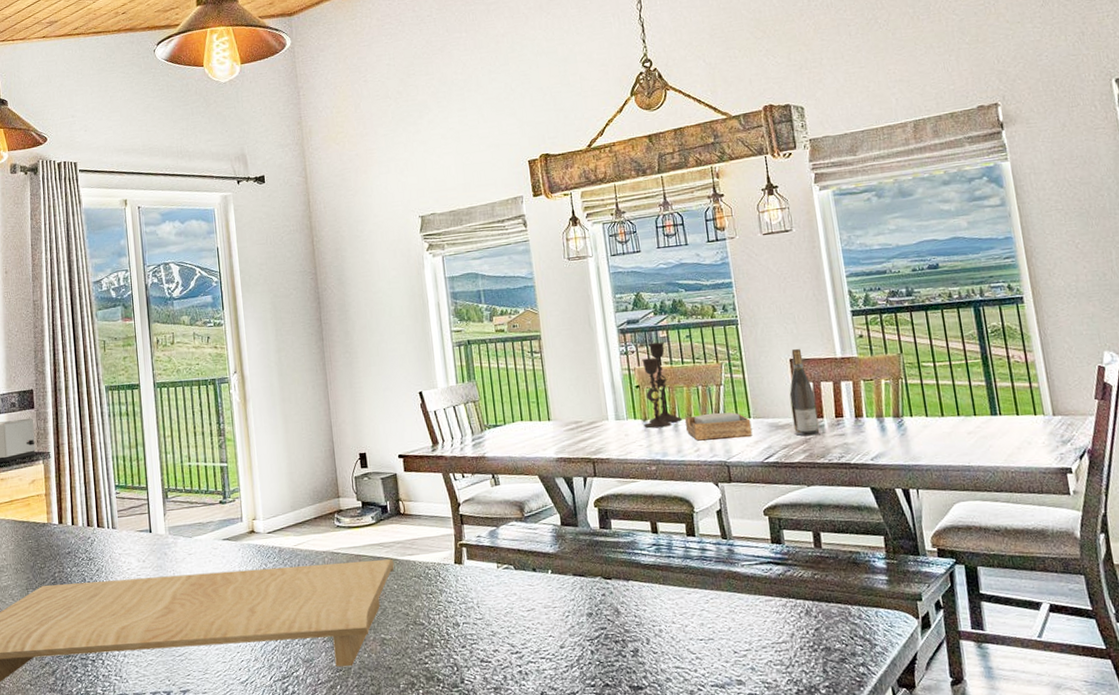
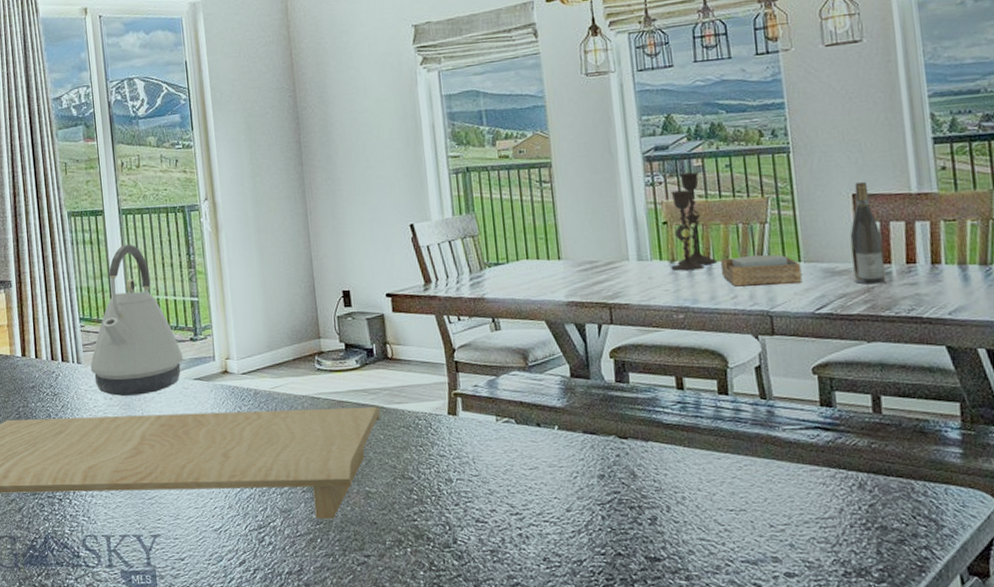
kettle: none [124,415,213,558] -> present [90,244,184,396]

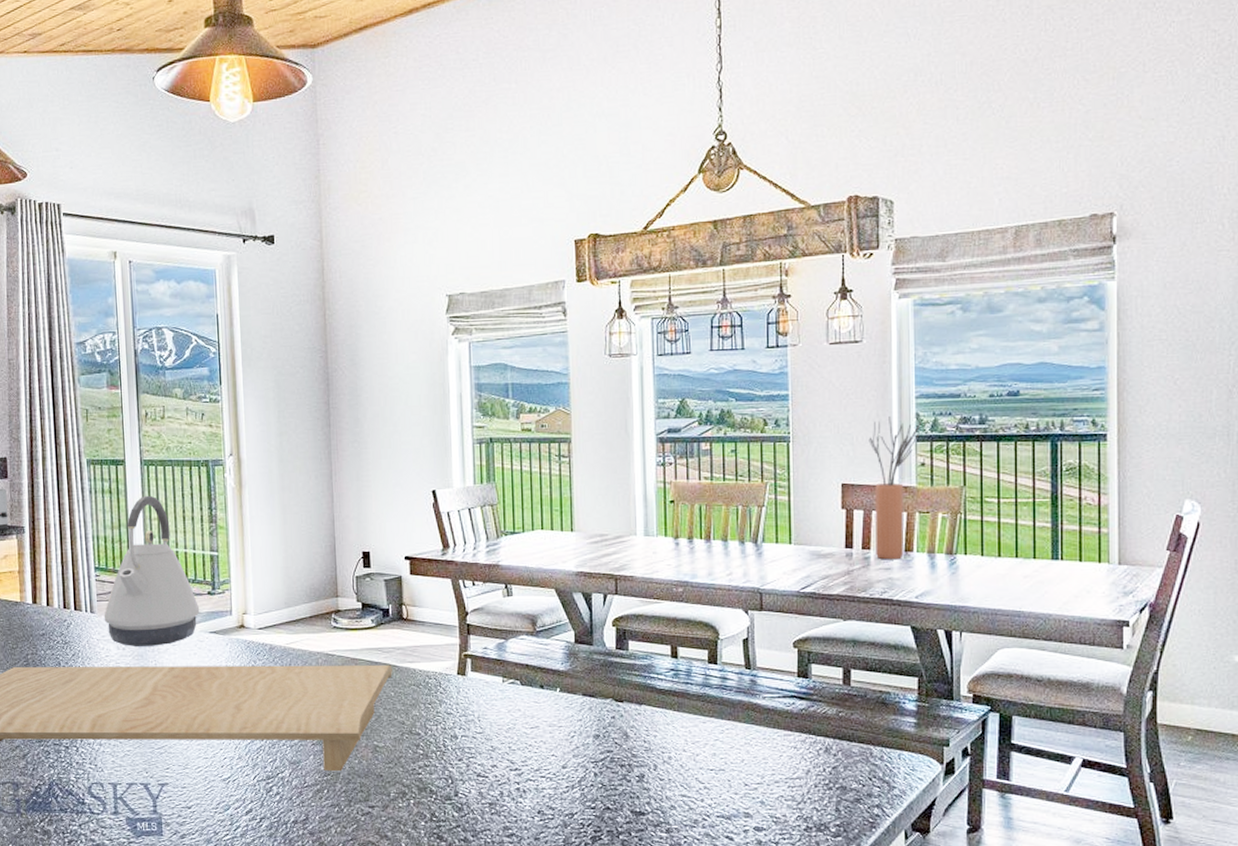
candlestick: present [671,171,718,271] -> none [674,455,717,548]
napkin holder: present [720,254,803,287] -> none [719,535,791,565]
wine bottle: present [850,181,886,285] -> none [836,472,865,568]
vase: none [878,119,937,275] -> present [868,416,921,560]

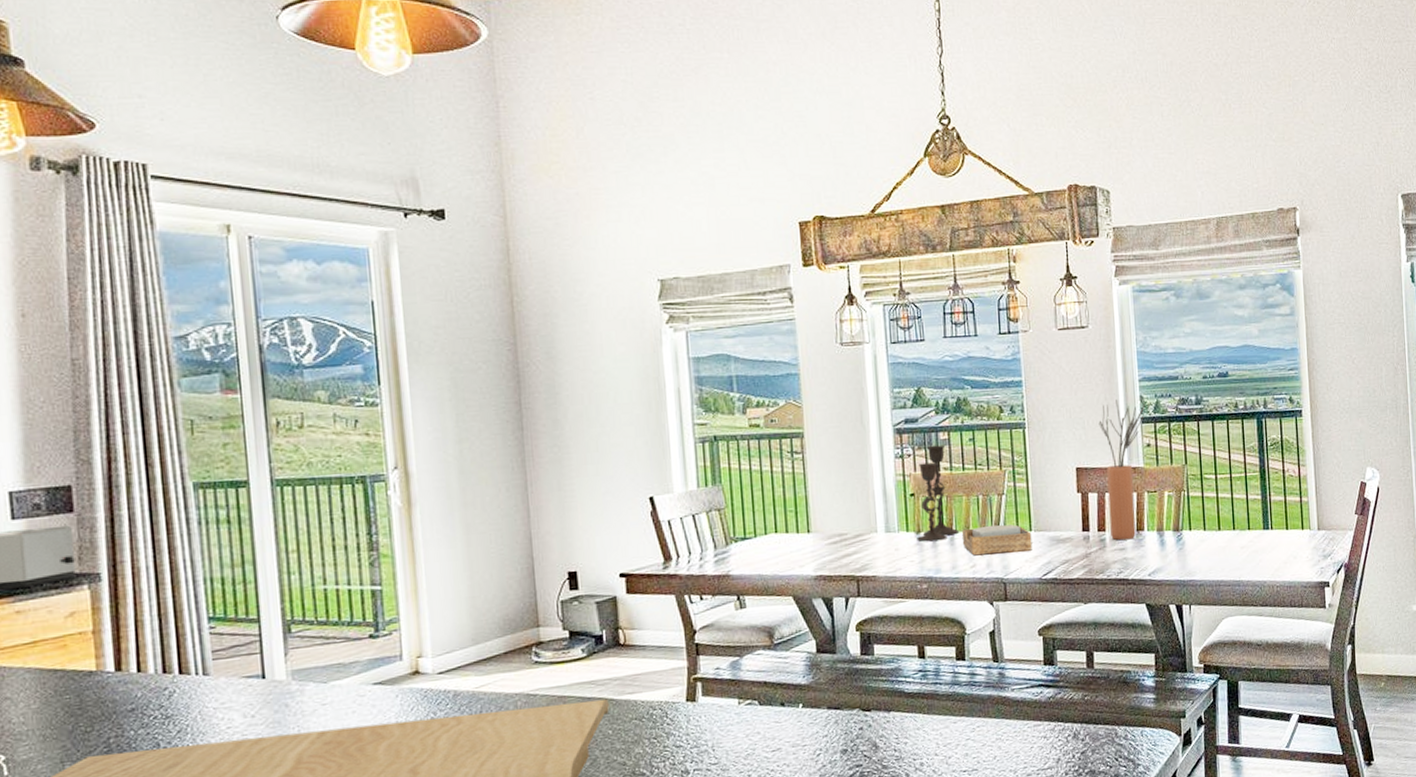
kettle: present [104,495,200,646] -> none [223,522,359,712]
candlestick: none [674,455,717,548] -> present [917,444,960,542]
napkin holder: none [719,535,791,565] -> present [961,524,1033,556]

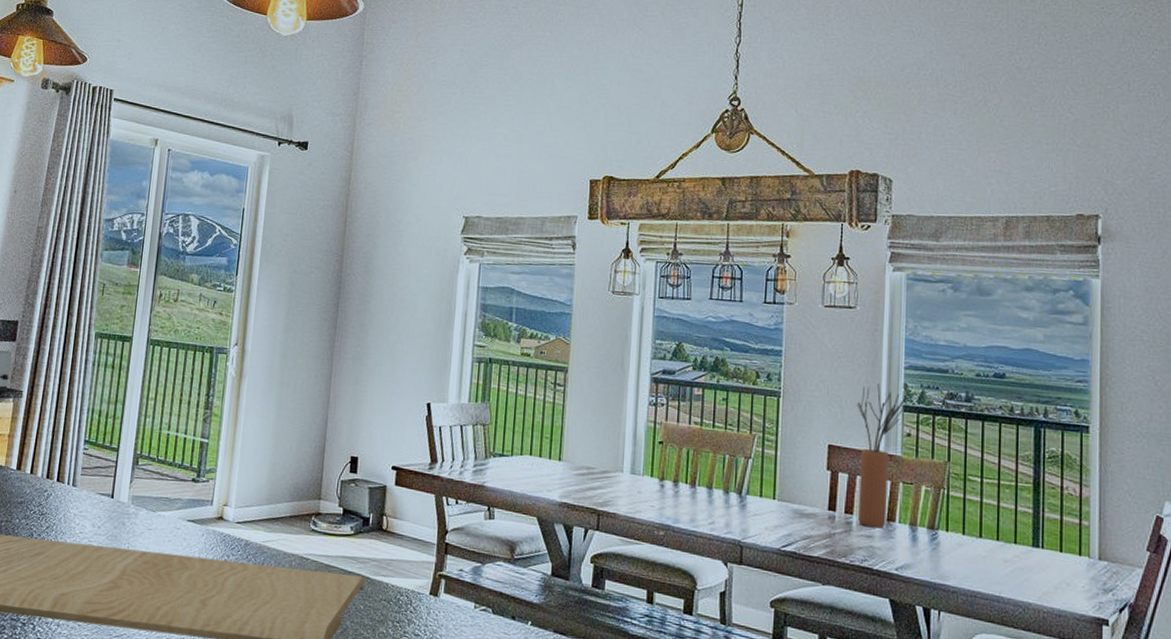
candlestick: present [917,444,960,542] -> none [659,398,703,492]
napkin holder: present [961,524,1033,556] -> none [703,485,775,520]

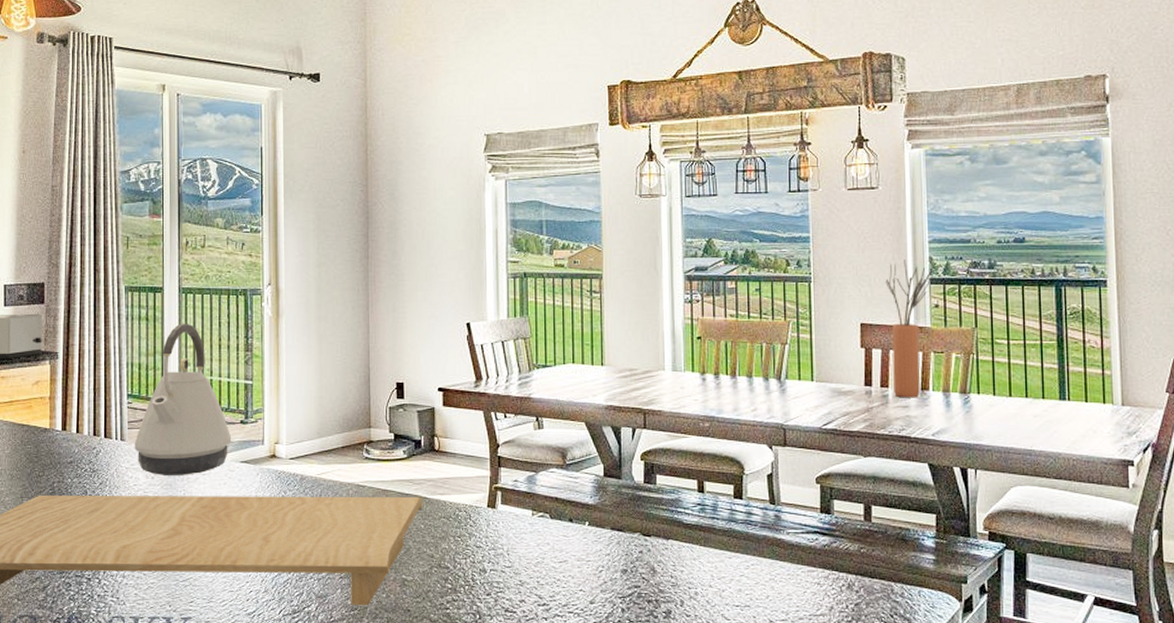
kettle: none [84,374,182,528] -> present [134,323,232,475]

